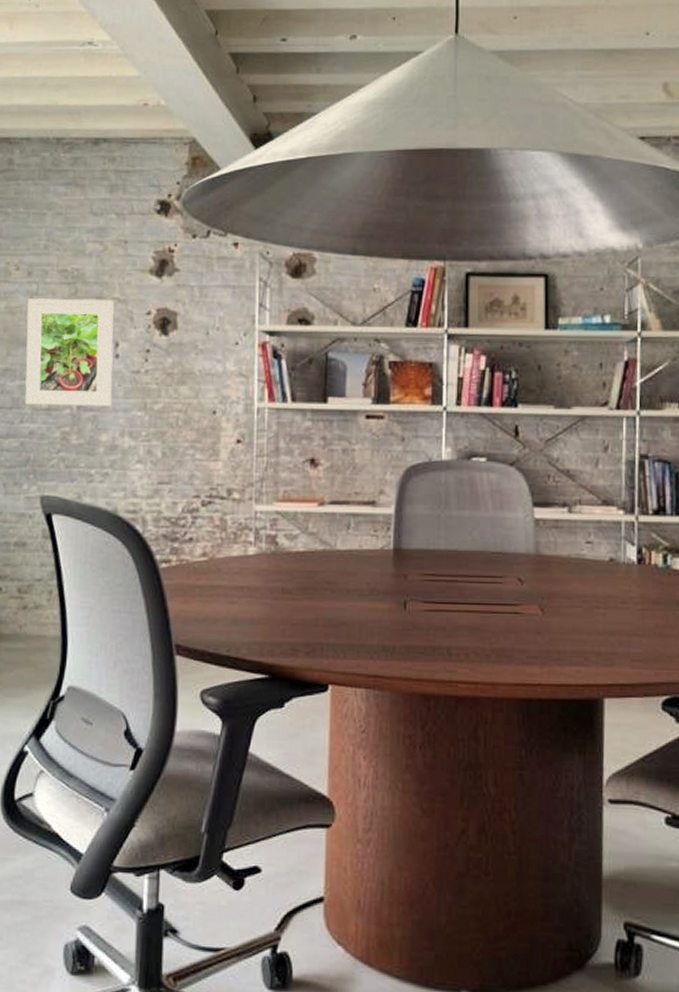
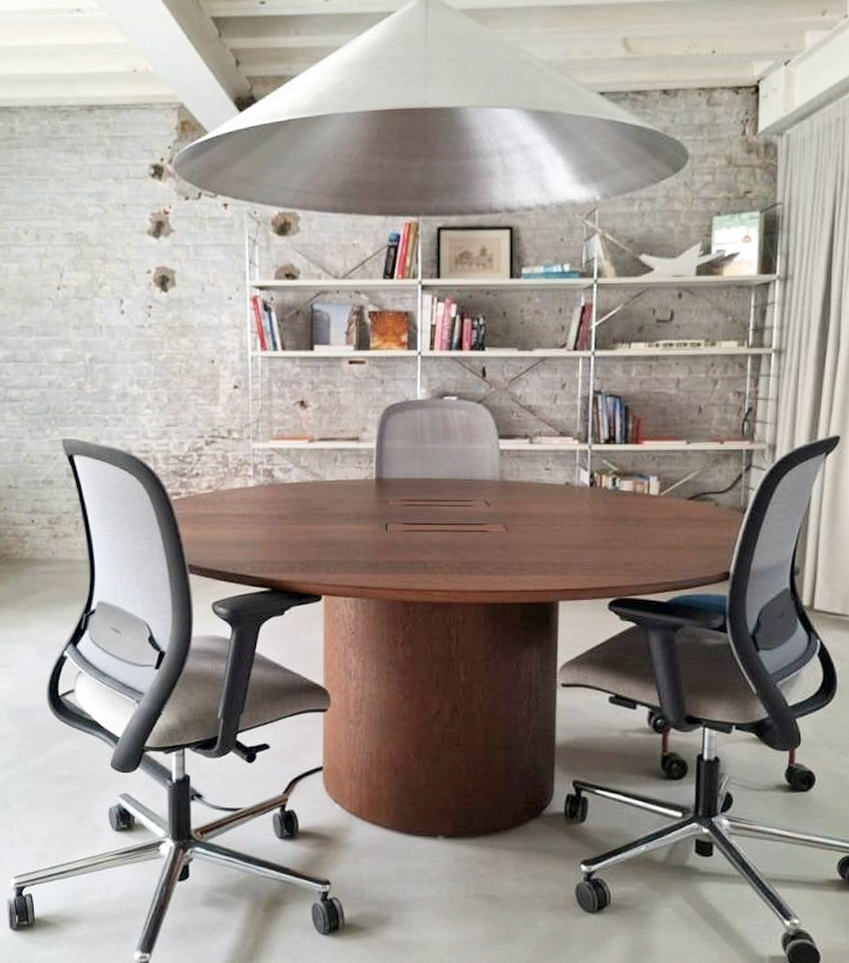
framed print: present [25,298,114,406] -> none [38,259,120,359]

